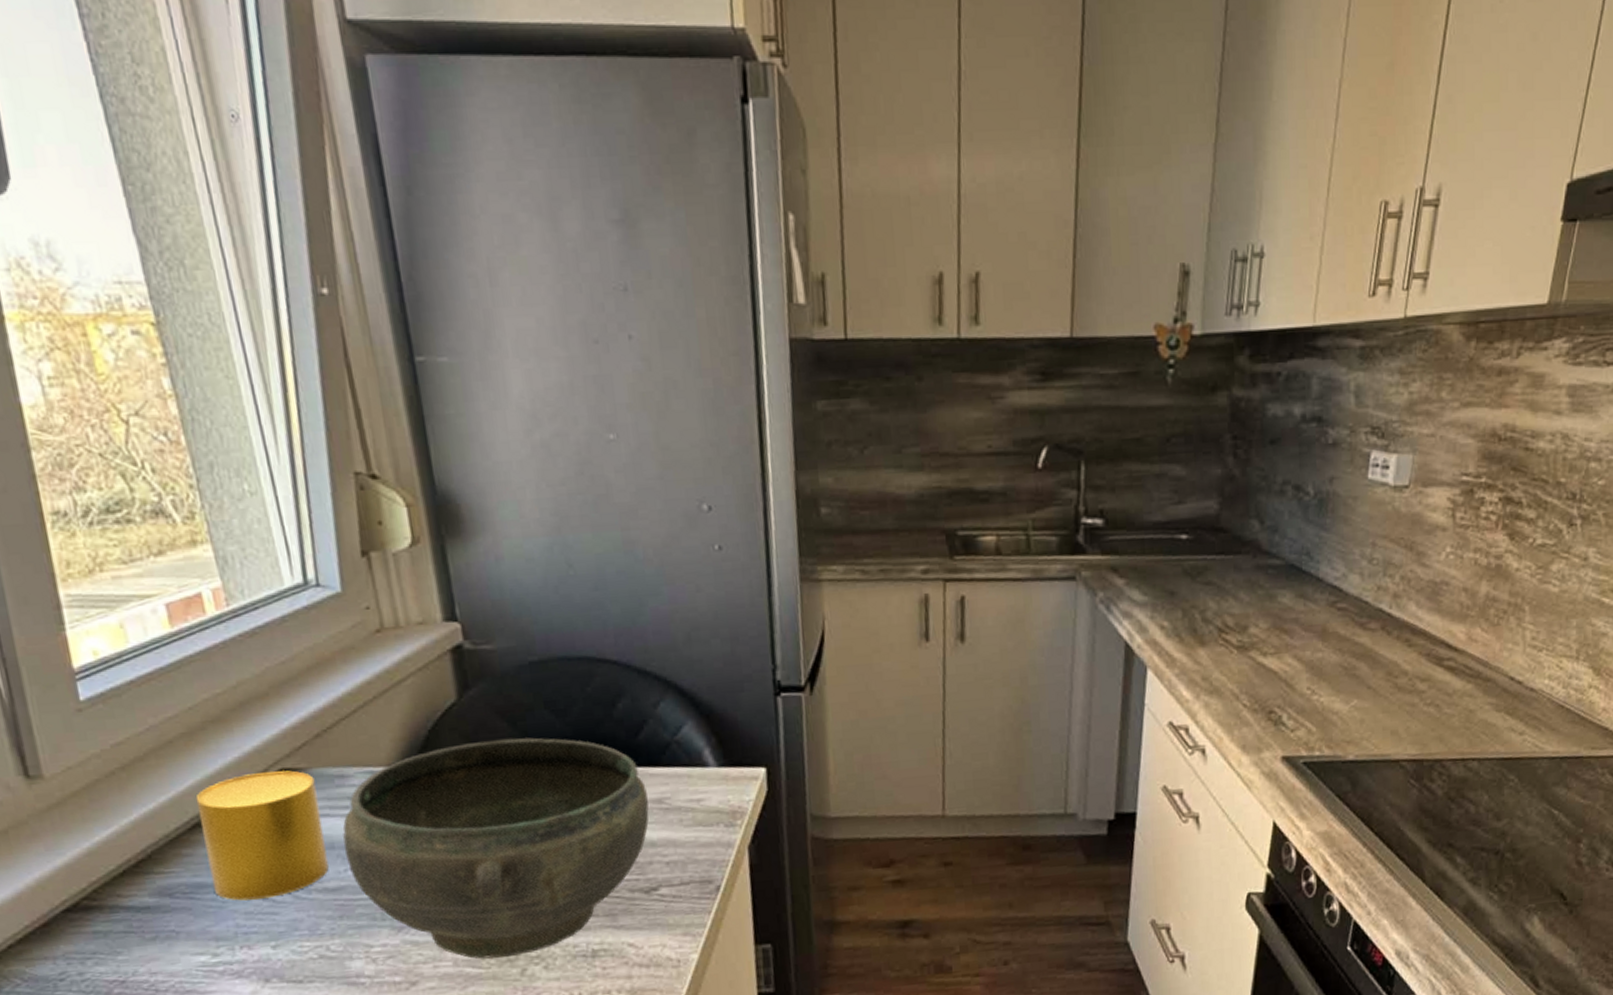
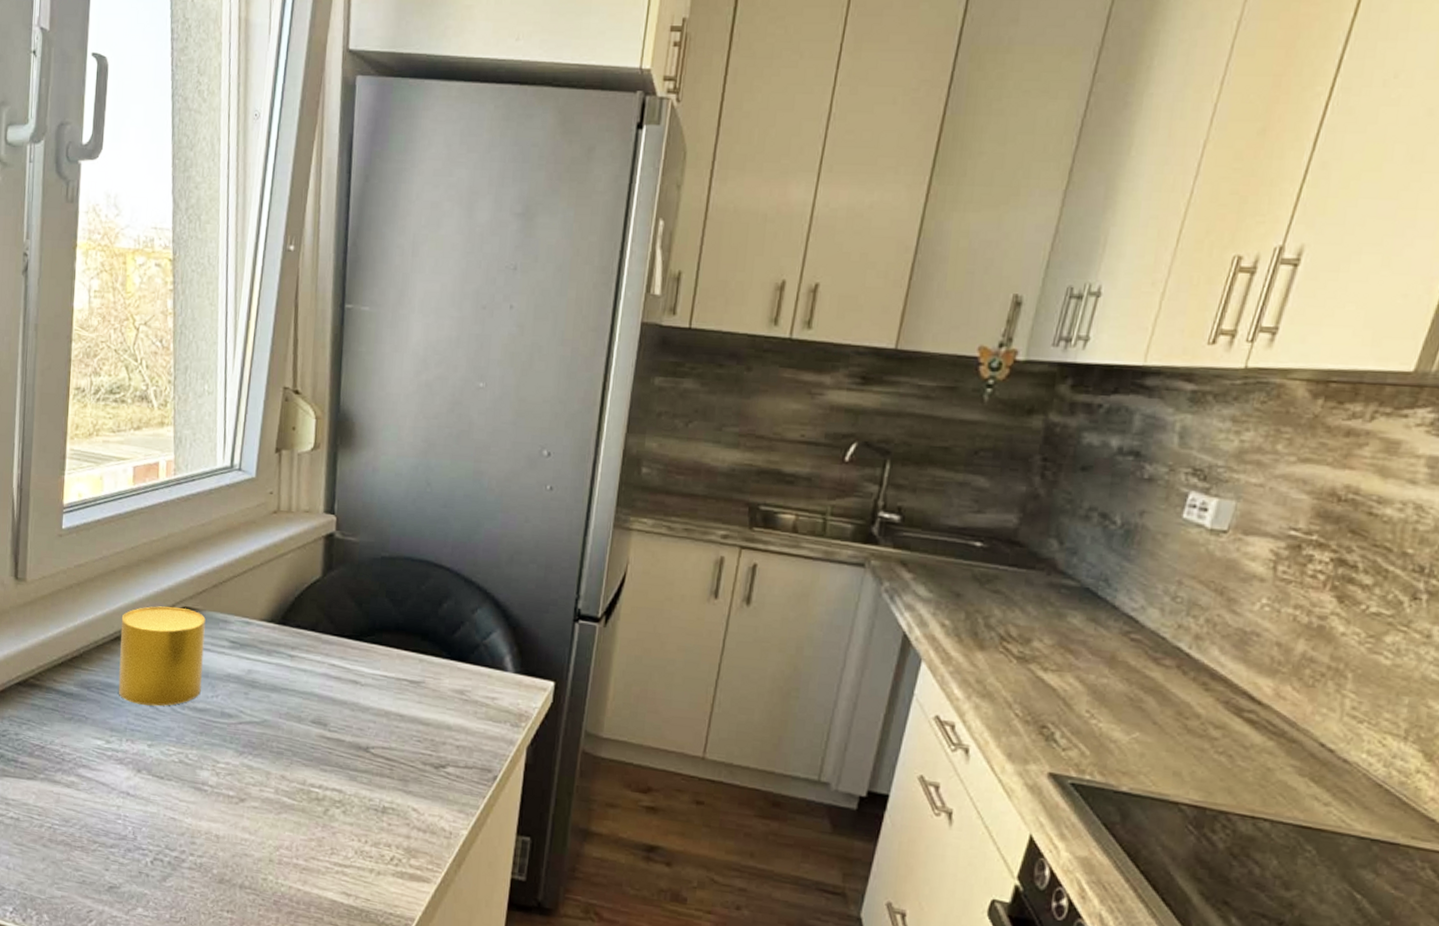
bowl: present [343,737,649,959] -> none [215,613,453,797]

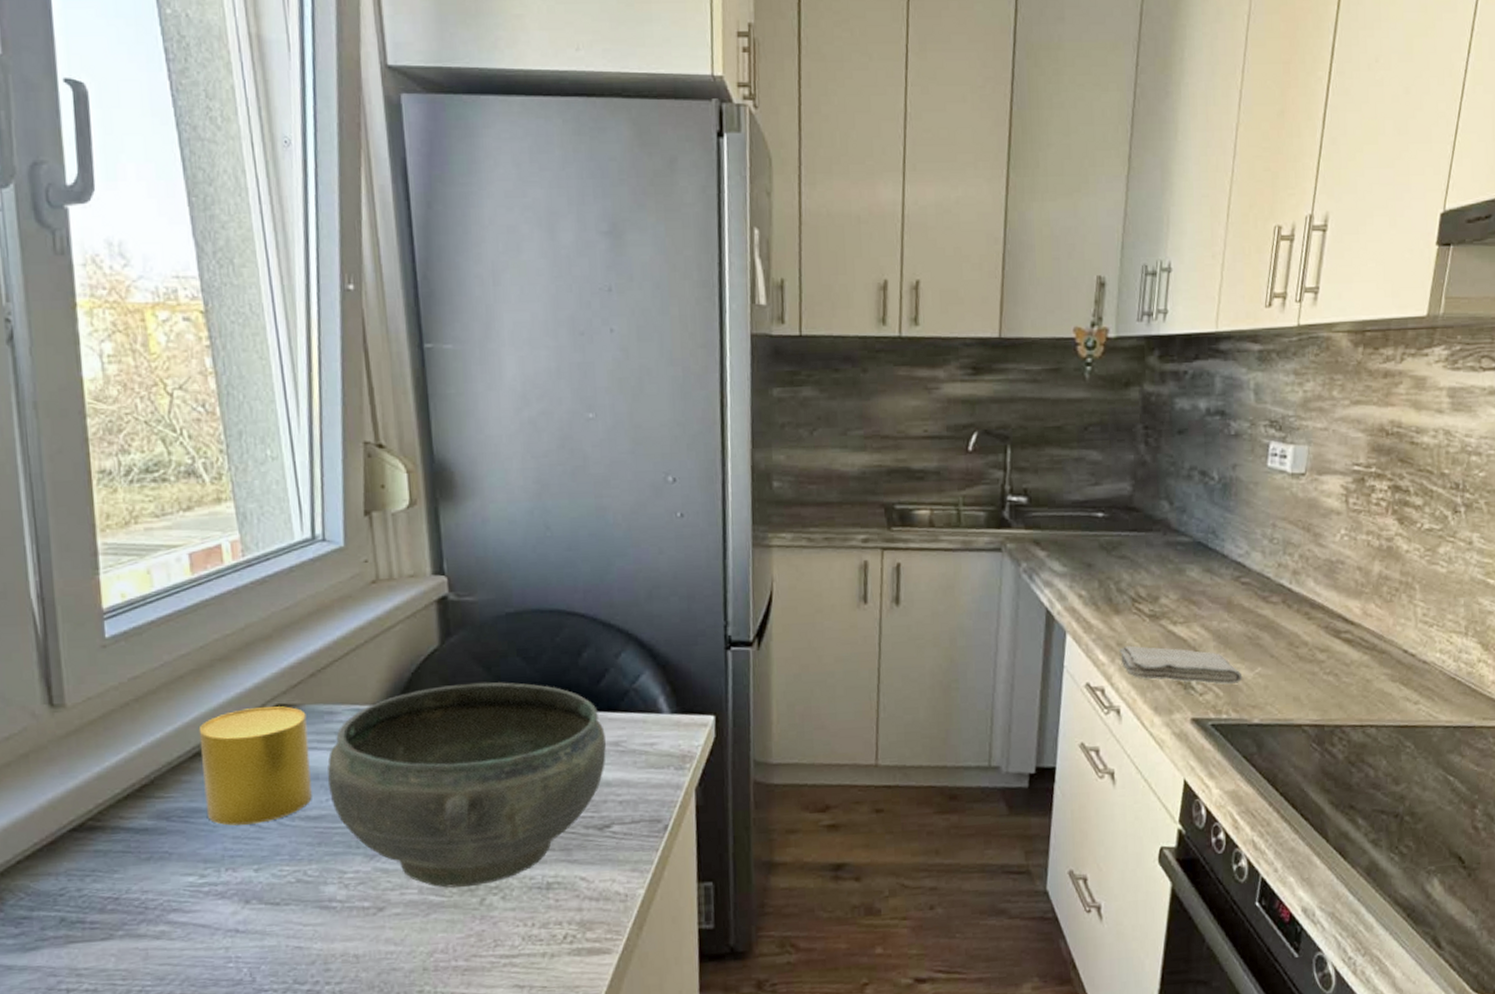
bowl: none [215,613,453,797] -> present [328,681,606,888]
washcloth: none [977,684,1116,745] -> present [1119,645,1243,685]

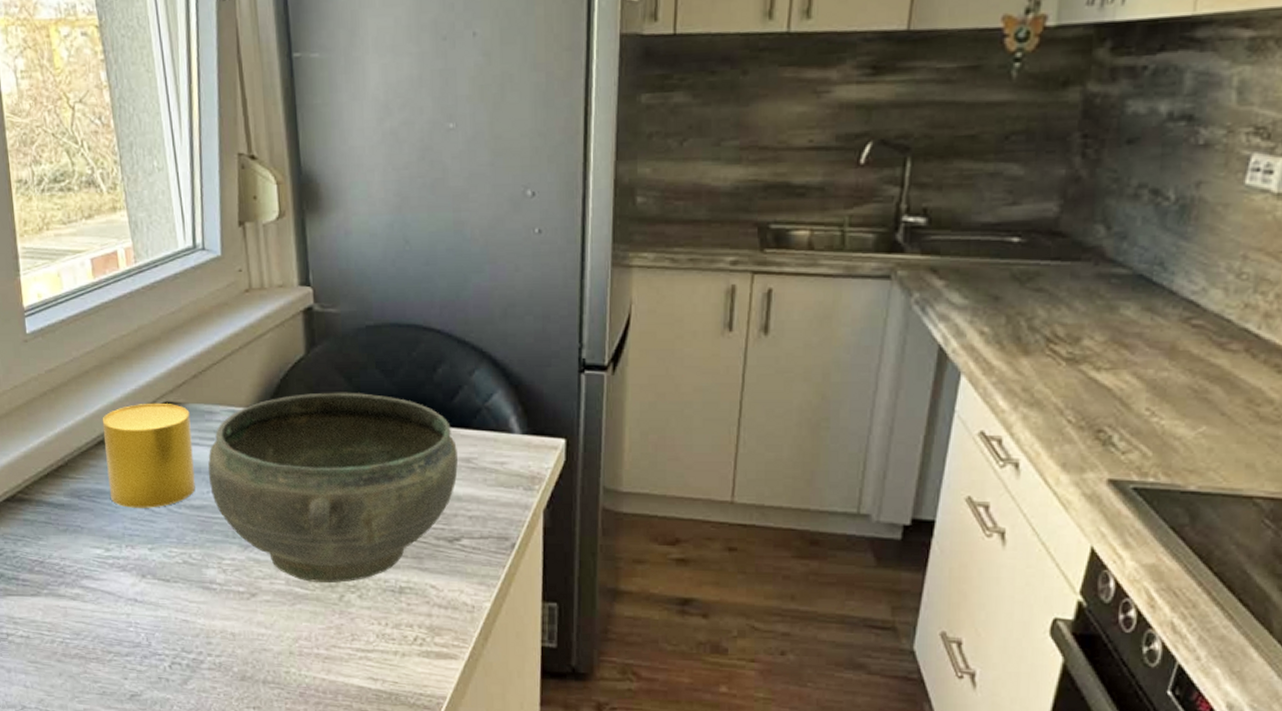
washcloth: present [1119,645,1243,685] -> none [1024,392,1181,443]

